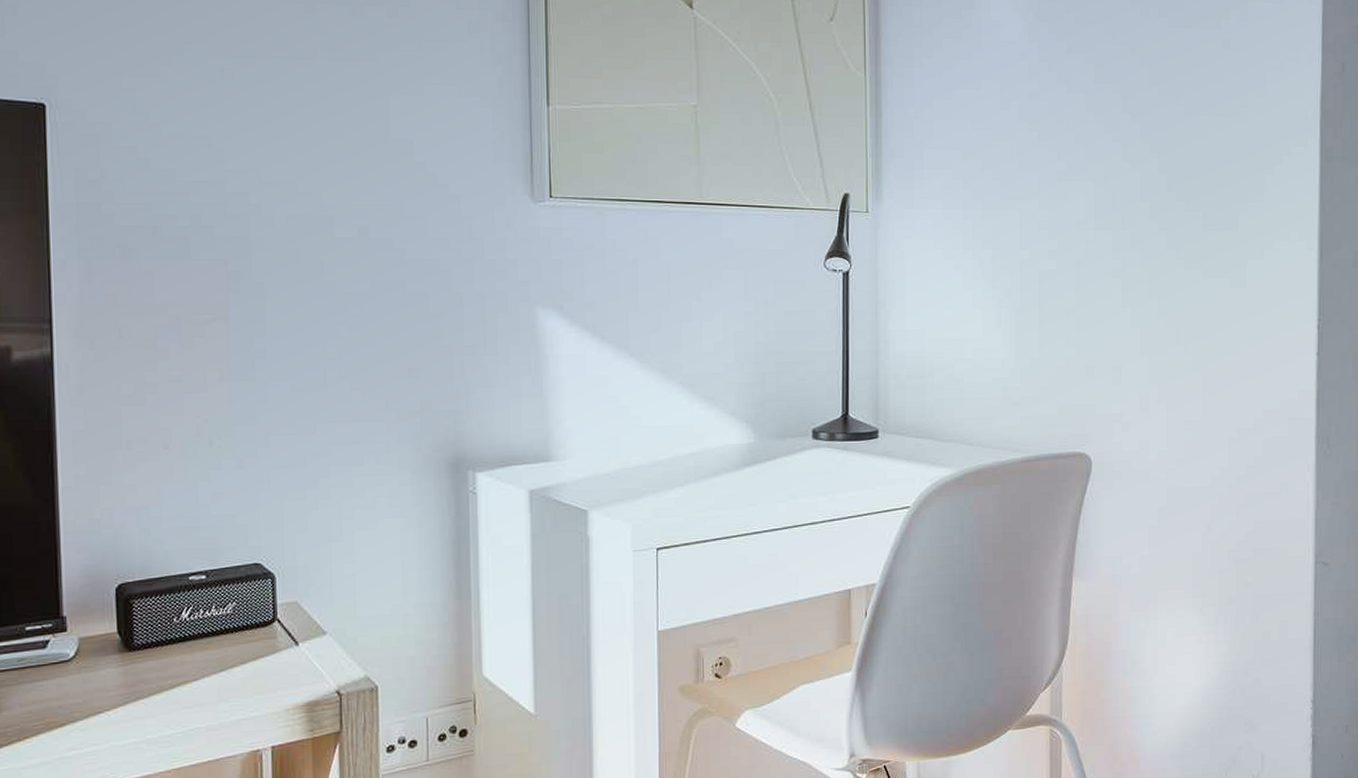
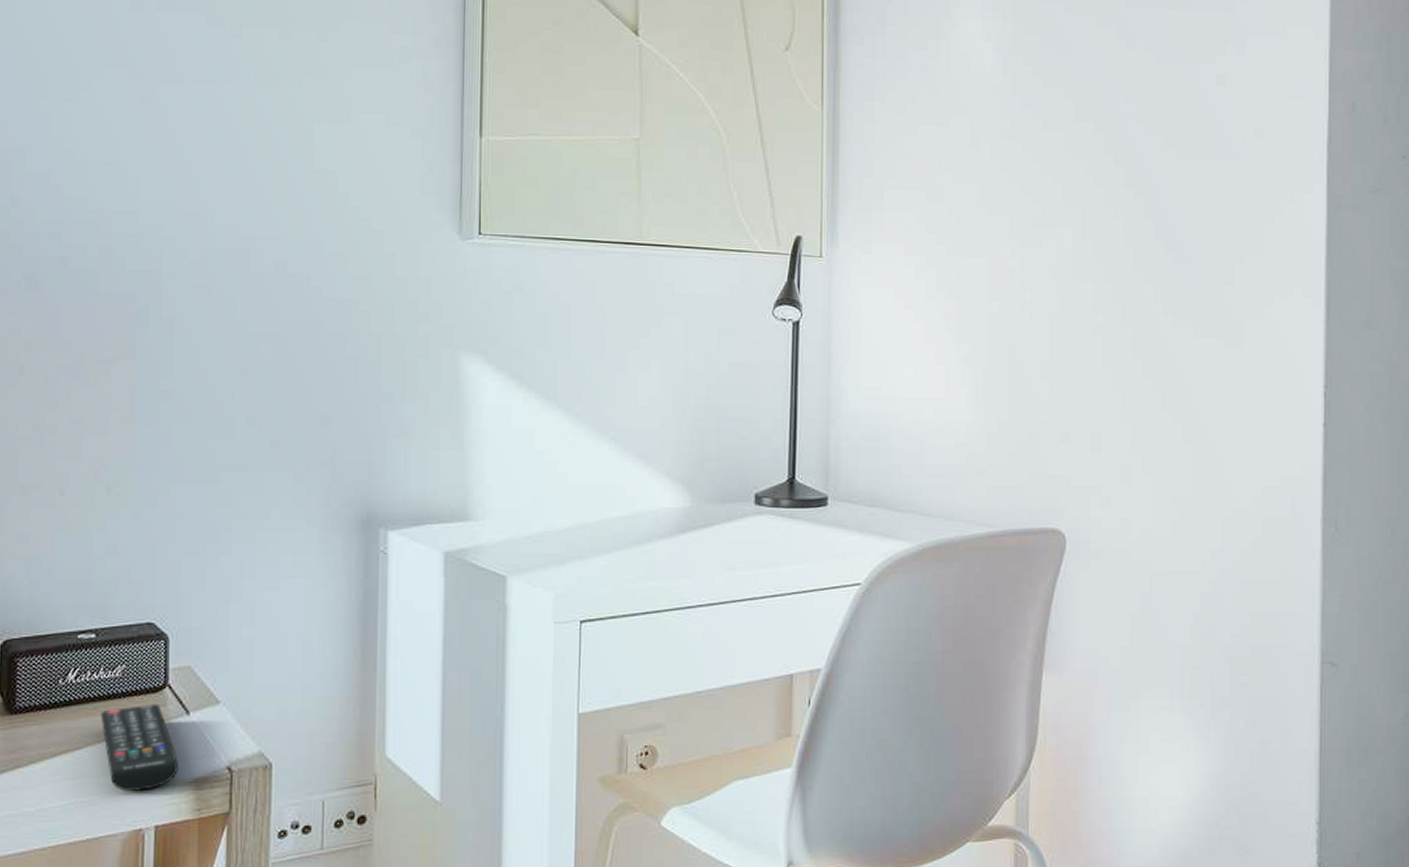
remote control: none [214,636,290,717] -> present [100,703,178,791]

